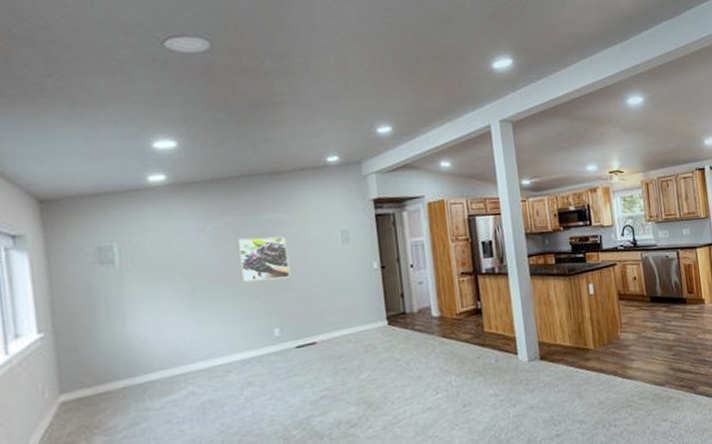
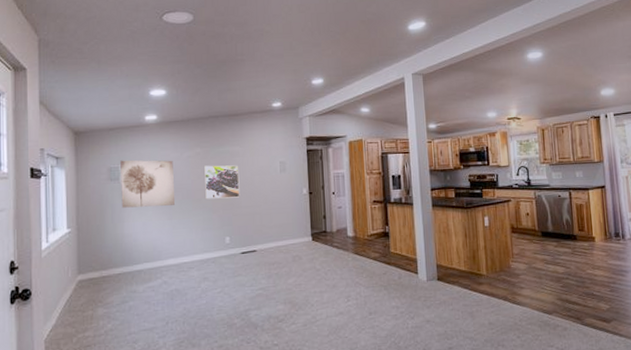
wall art: none [114,233,199,300] -> present [120,160,175,208]

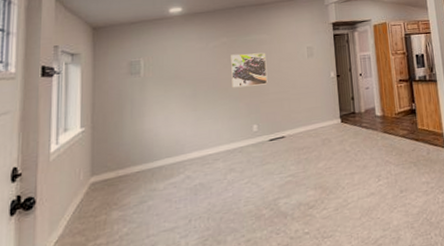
wall art: present [120,160,175,208] -> none [142,51,199,102]

